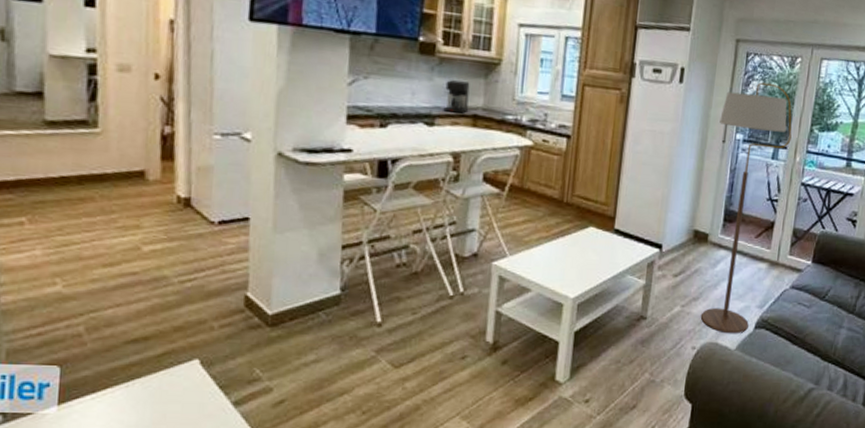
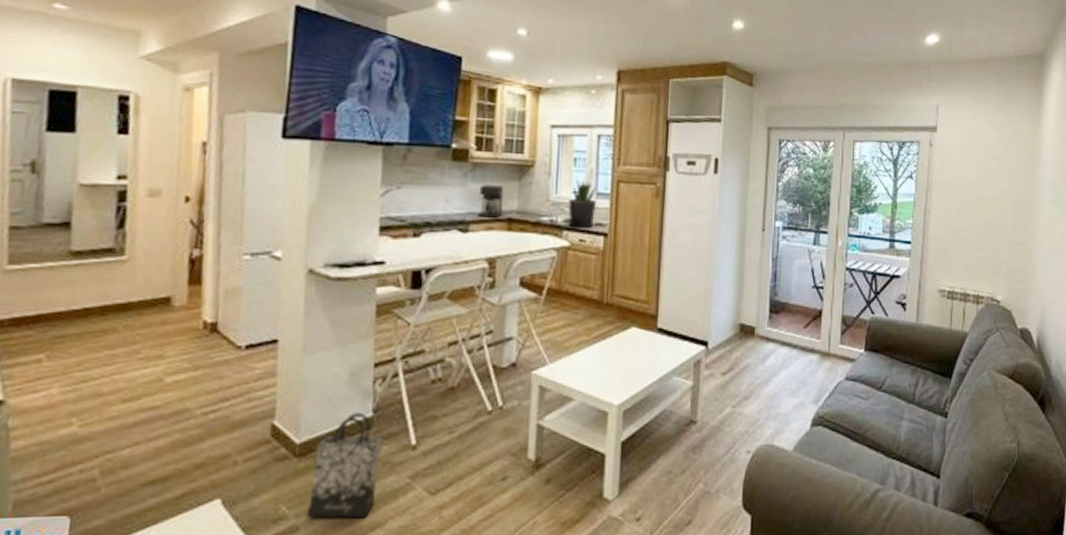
shopping bag: none [278,290,350,385] -> present [306,413,383,519]
planter: none [532,78,562,130] -> present [568,177,597,229]
floor lamp: present [700,82,792,334] -> none [753,168,831,434]

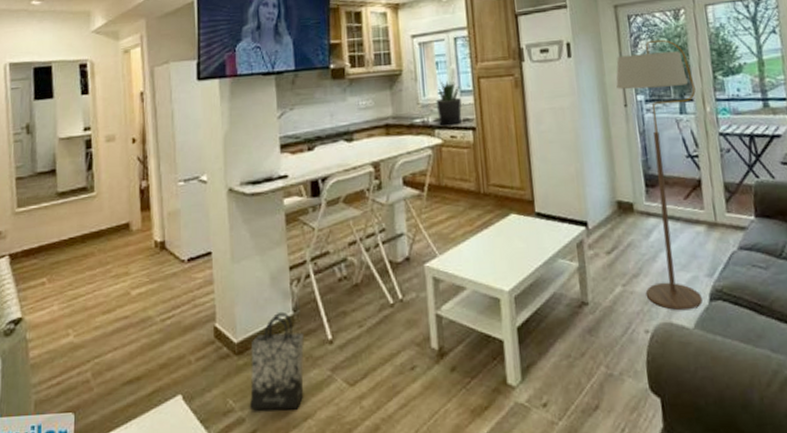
coffee maker: present [477,185,504,218] -> none [357,96,381,126]
floor lamp: none [753,168,831,434] -> present [616,39,704,311]

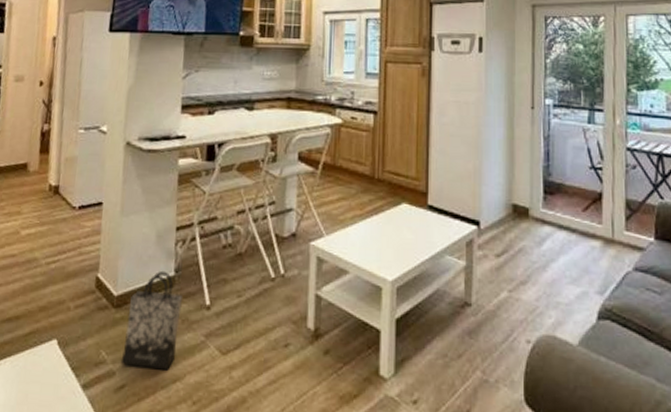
planter: present [436,79,462,126] -> none [340,58,367,107]
floor lamp: present [616,39,704,311] -> none [525,44,607,326]

